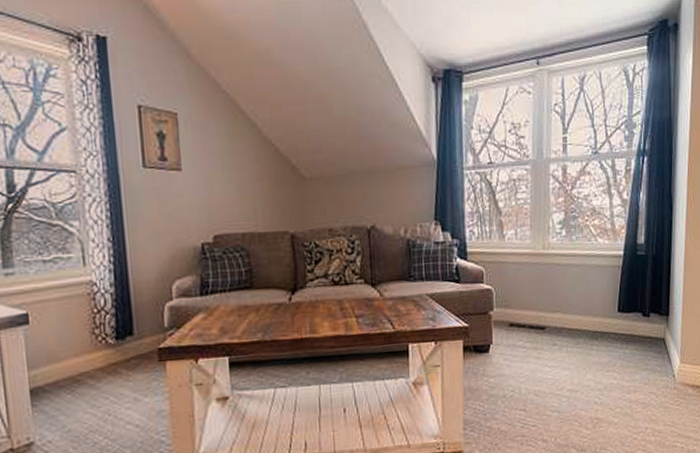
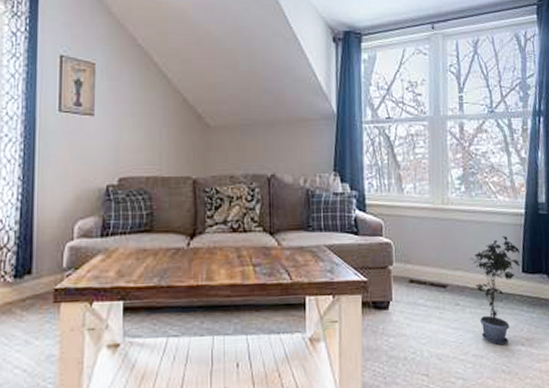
potted plant: none [567,278,619,380] -> present [468,236,522,345]

